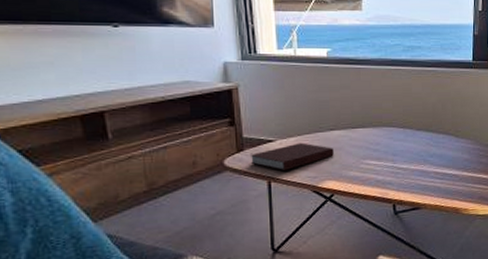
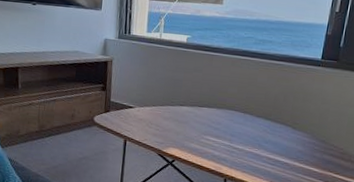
notebook: present [250,142,334,170] -> none [113,112,181,133]

